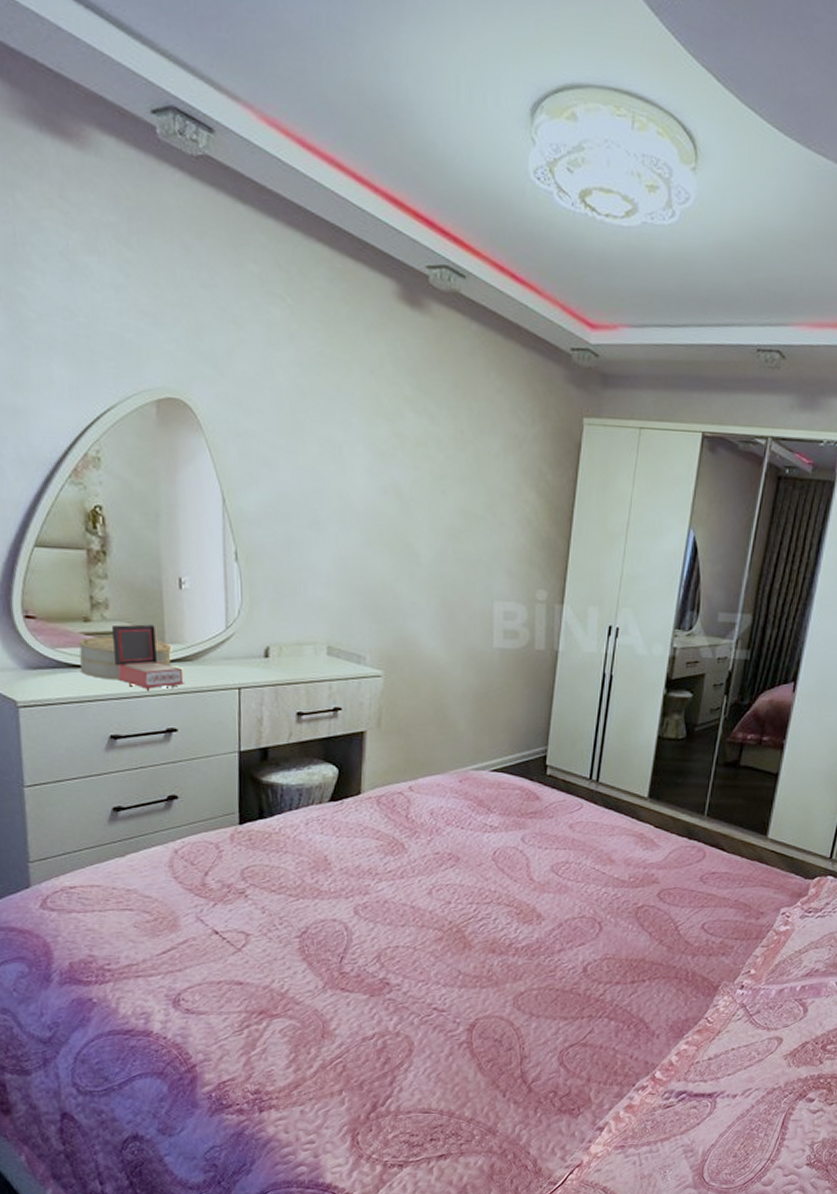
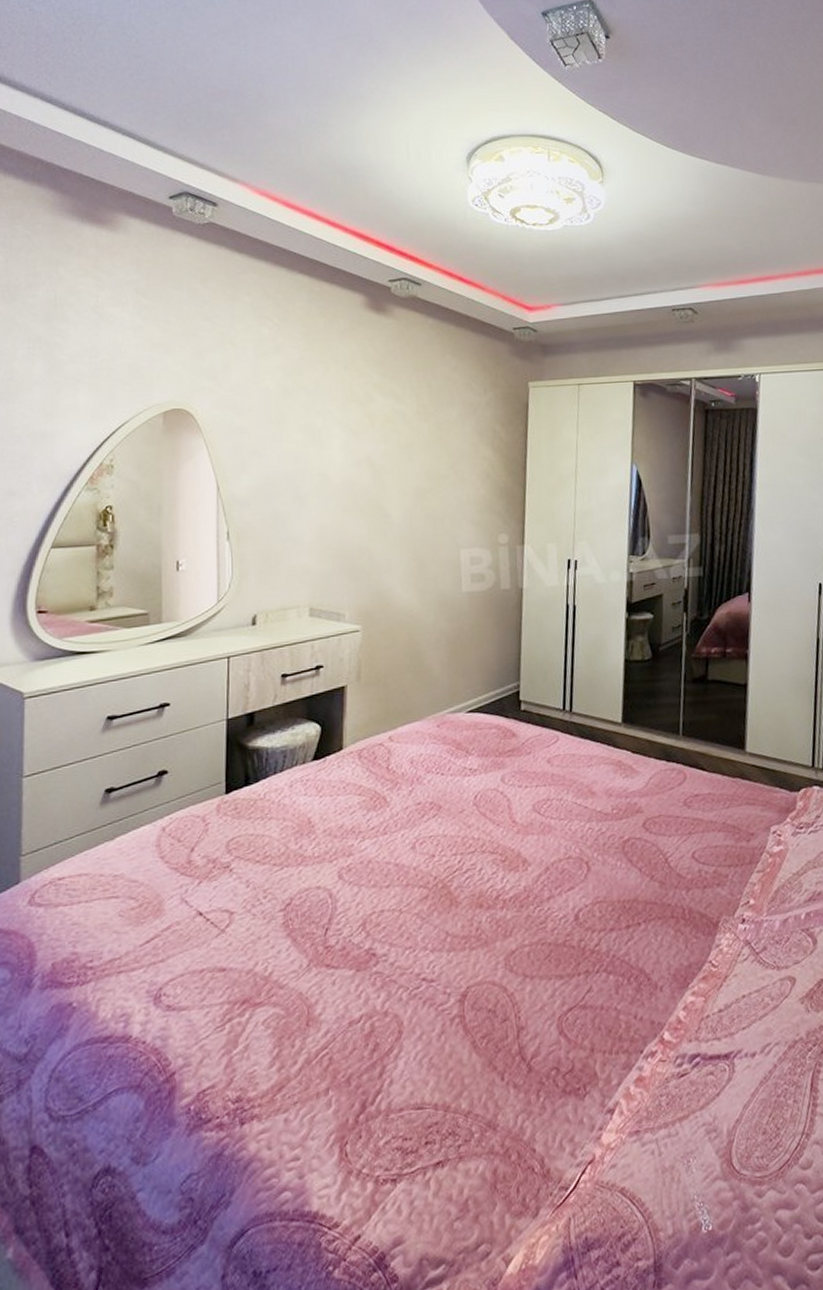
decorative box: present [79,636,172,680] -> none [83,620,167,663]
jewelry box: present [111,624,184,692] -> none [114,606,178,671]

